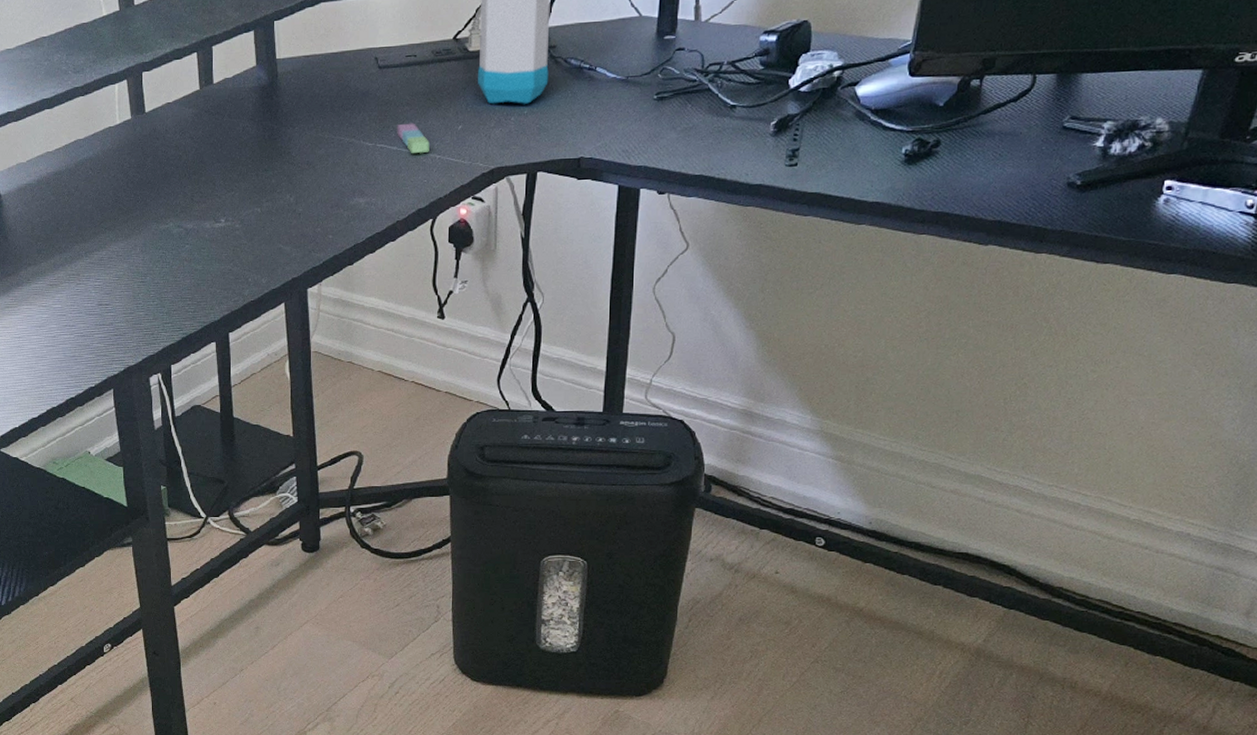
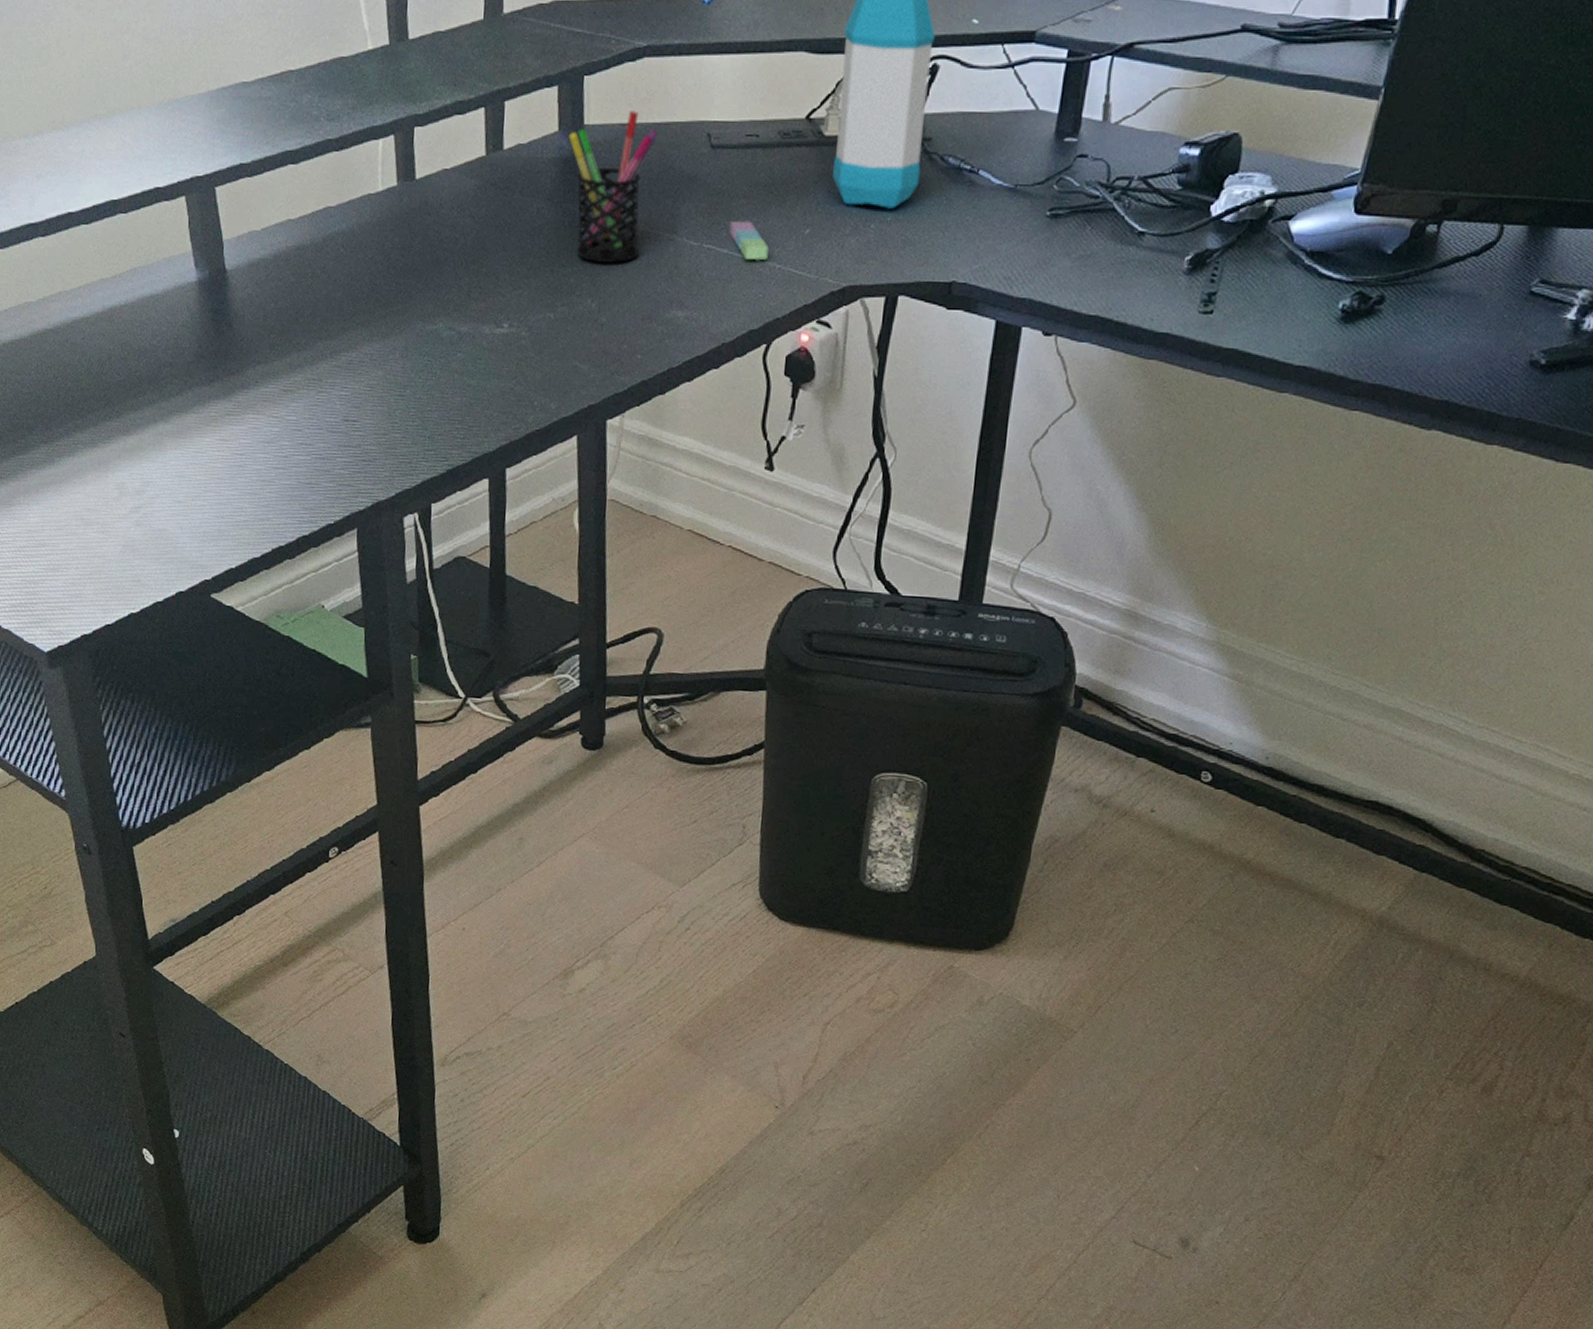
pen holder: none [264,45,336,166] -> present [568,111,659,264]

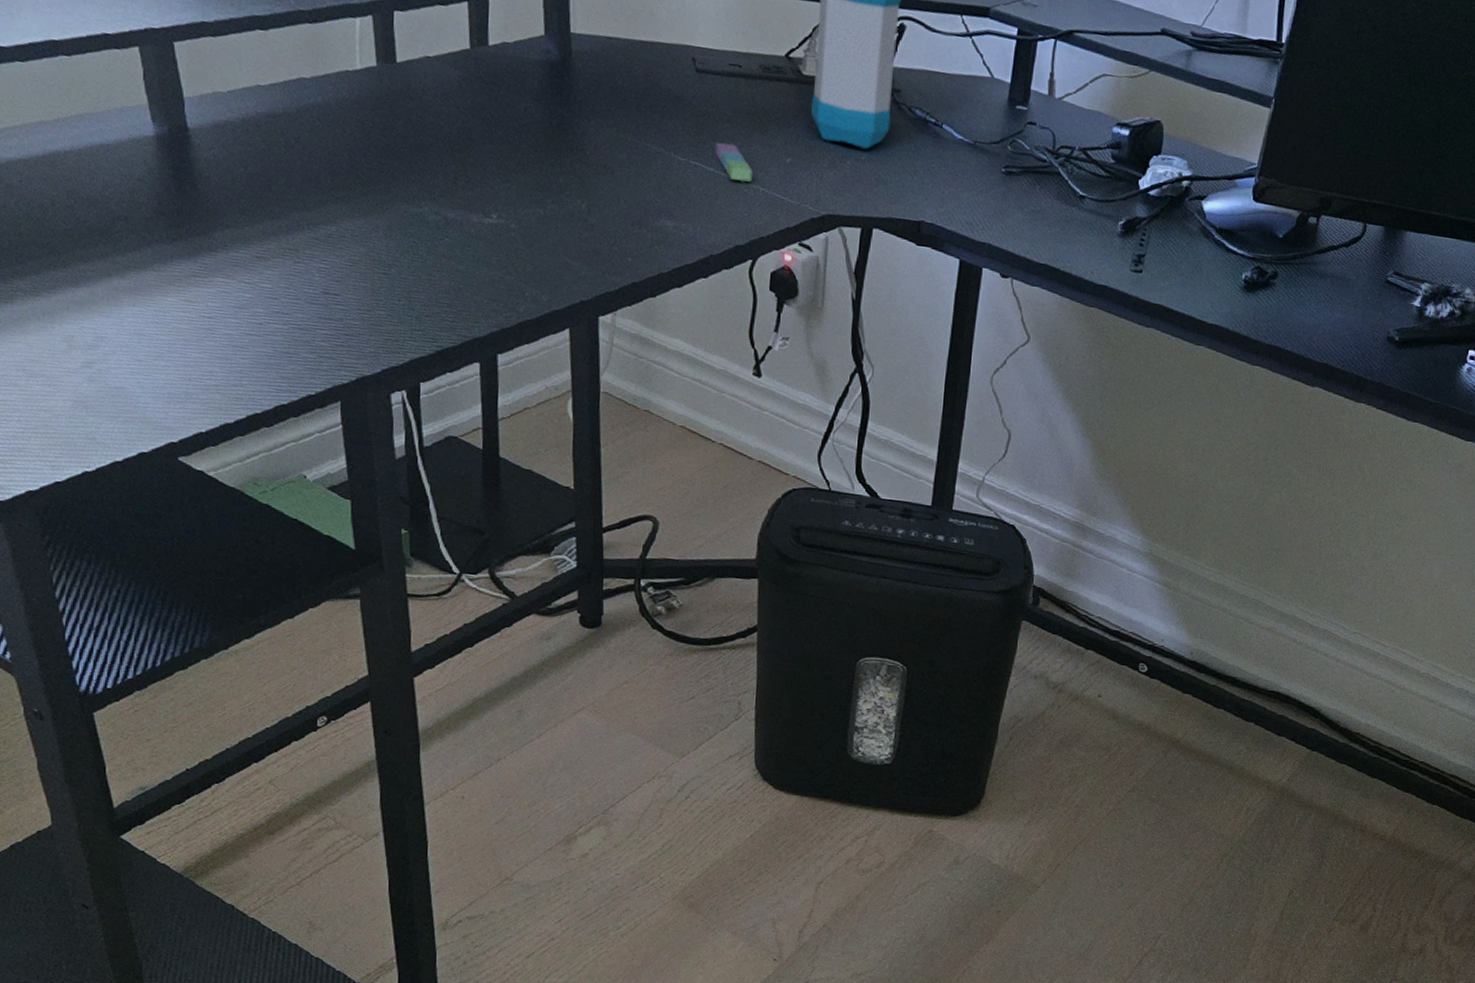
pen holder: present [568,111,659,264] -> none [555,26,645,169]

